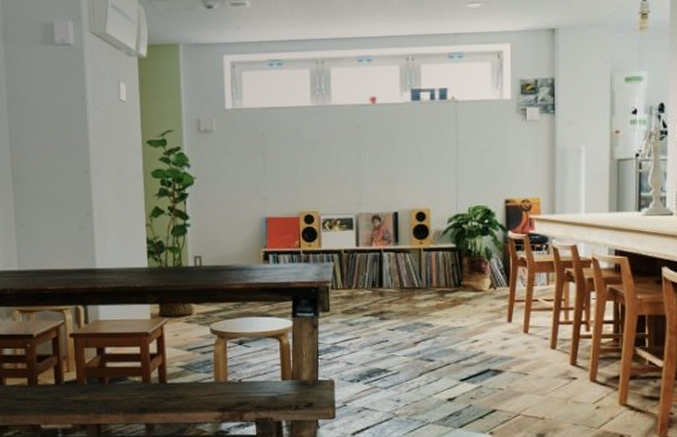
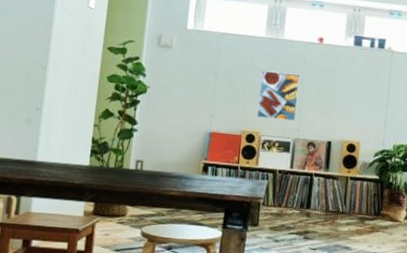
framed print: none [311,142,356,196] -> present [256,70,300,121]

